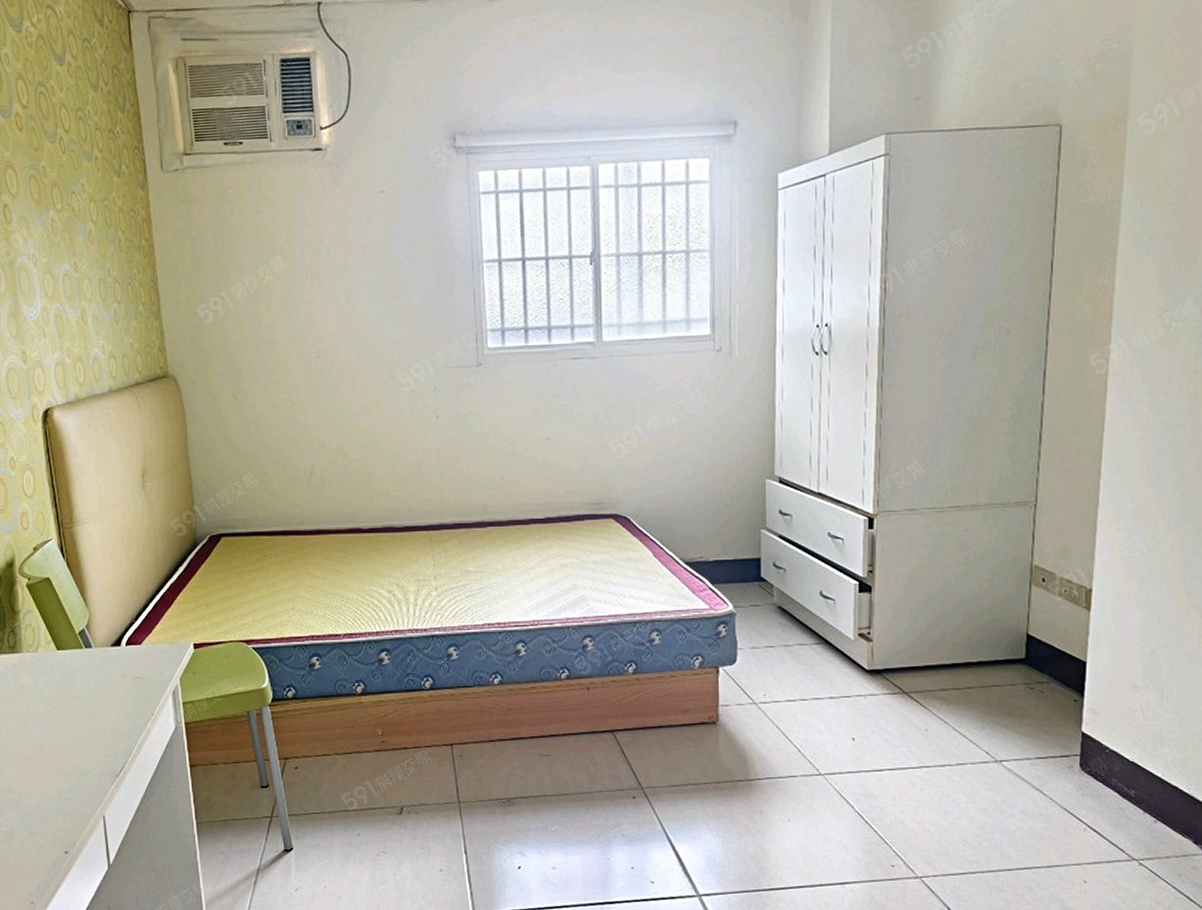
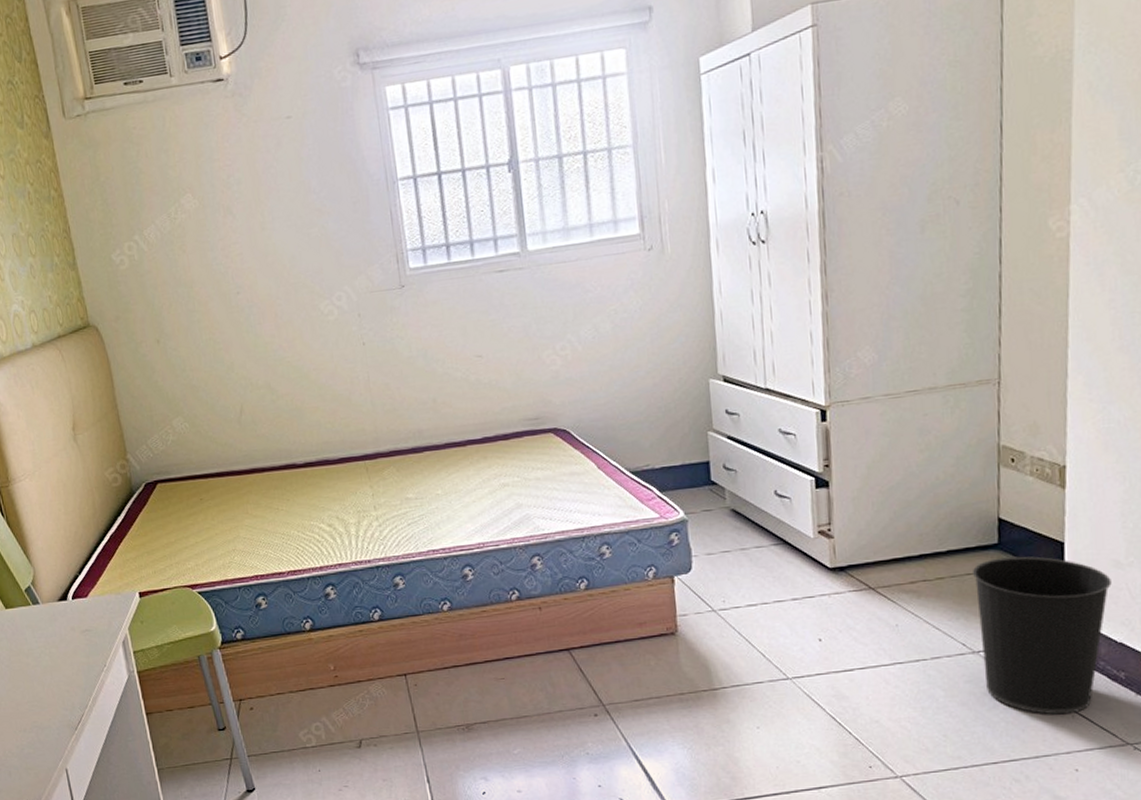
wastebasket: none [999,672,1127,827] -> present [972,556,1112,715]

